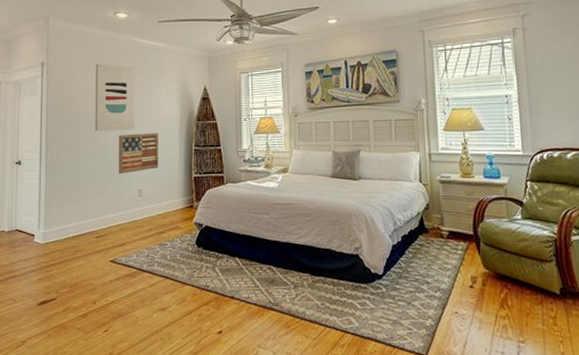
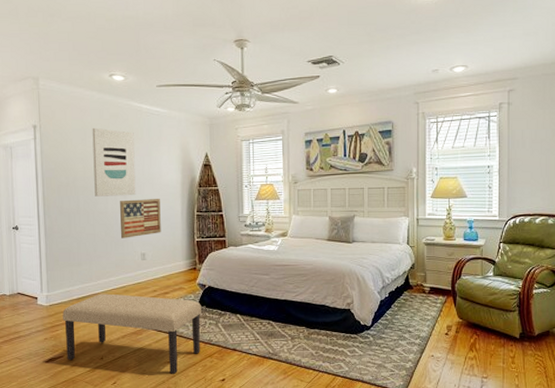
bench: none [58,232,198,323] -> present [62,293,201,374]

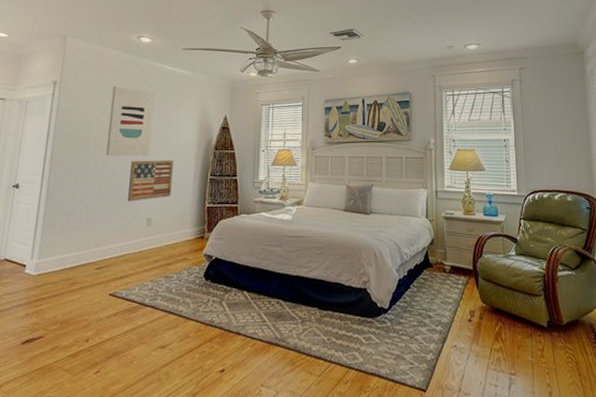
bench: present [62,293,201,374] -> none [47,263,206,362]

